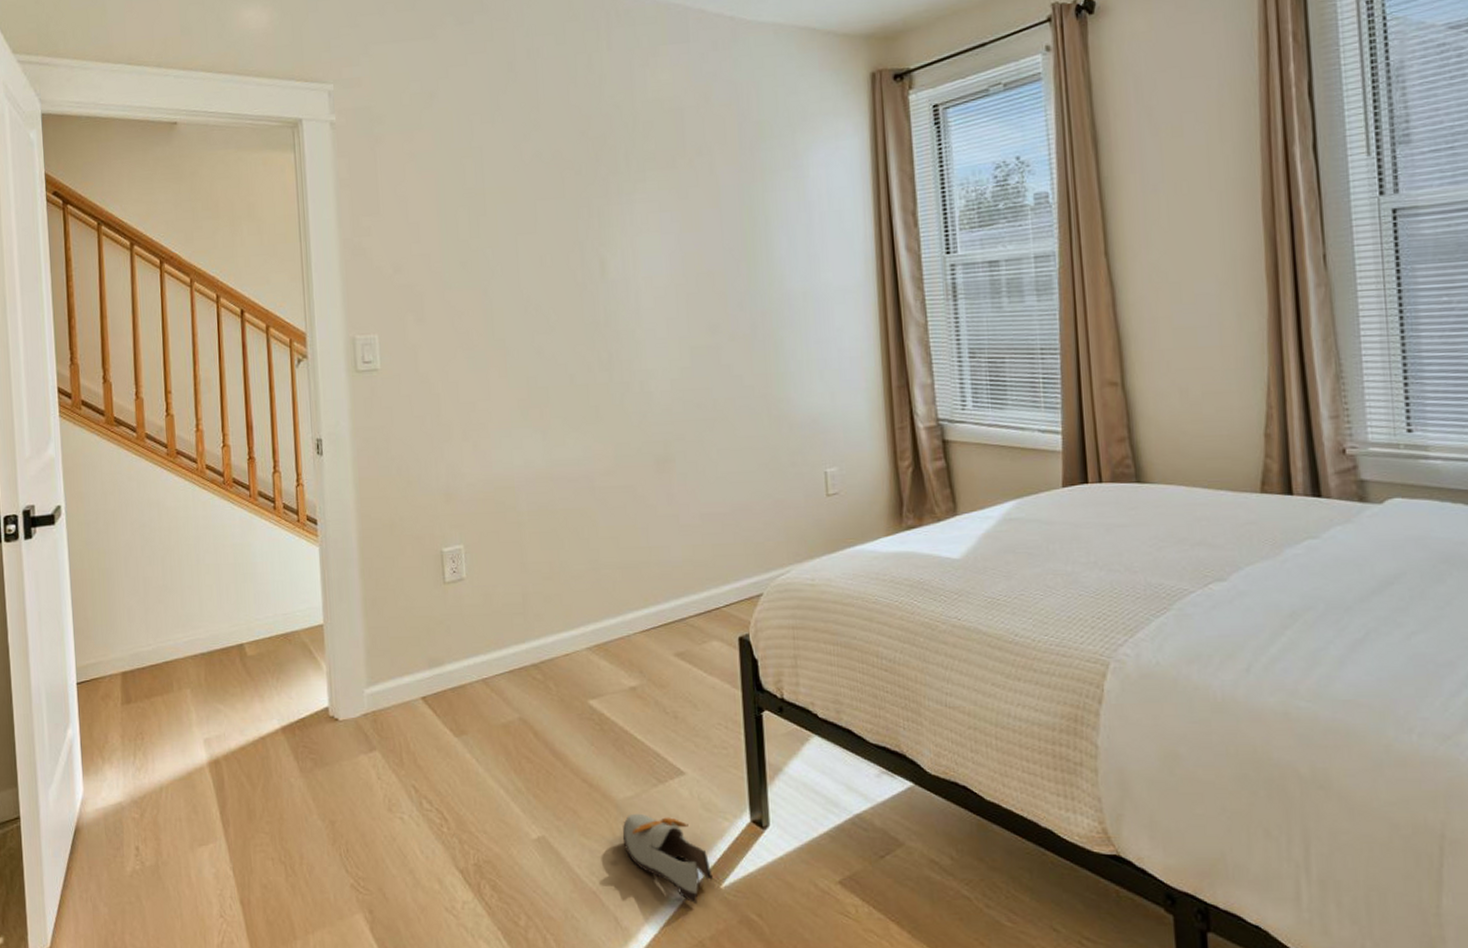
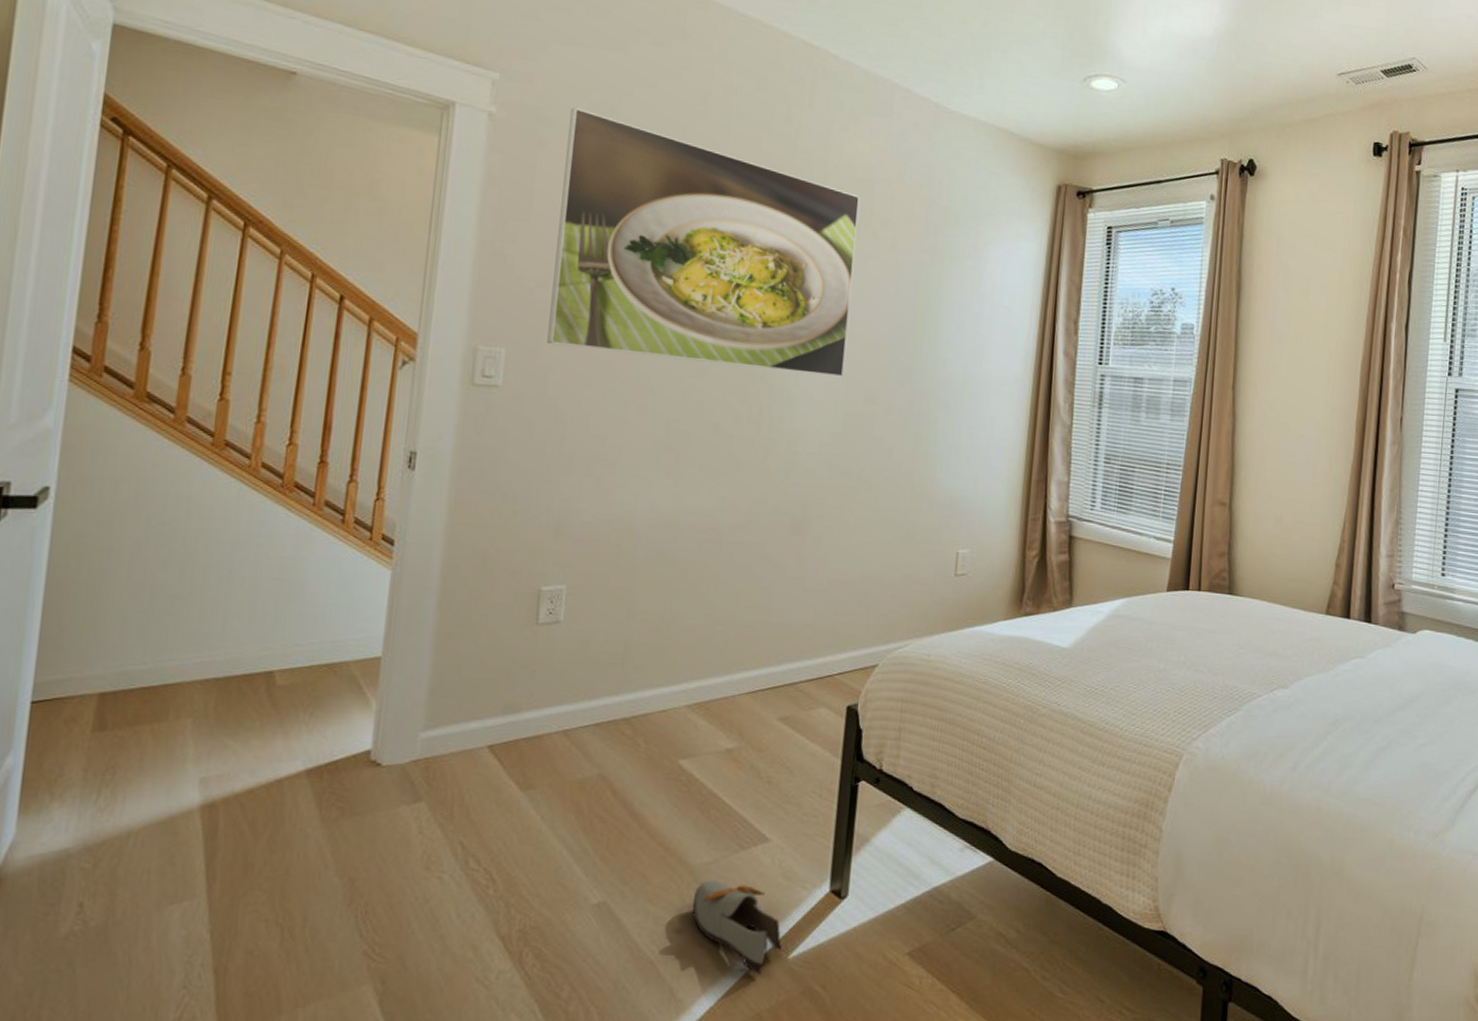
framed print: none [397,100,684,324] -> present [547,108,860,377]

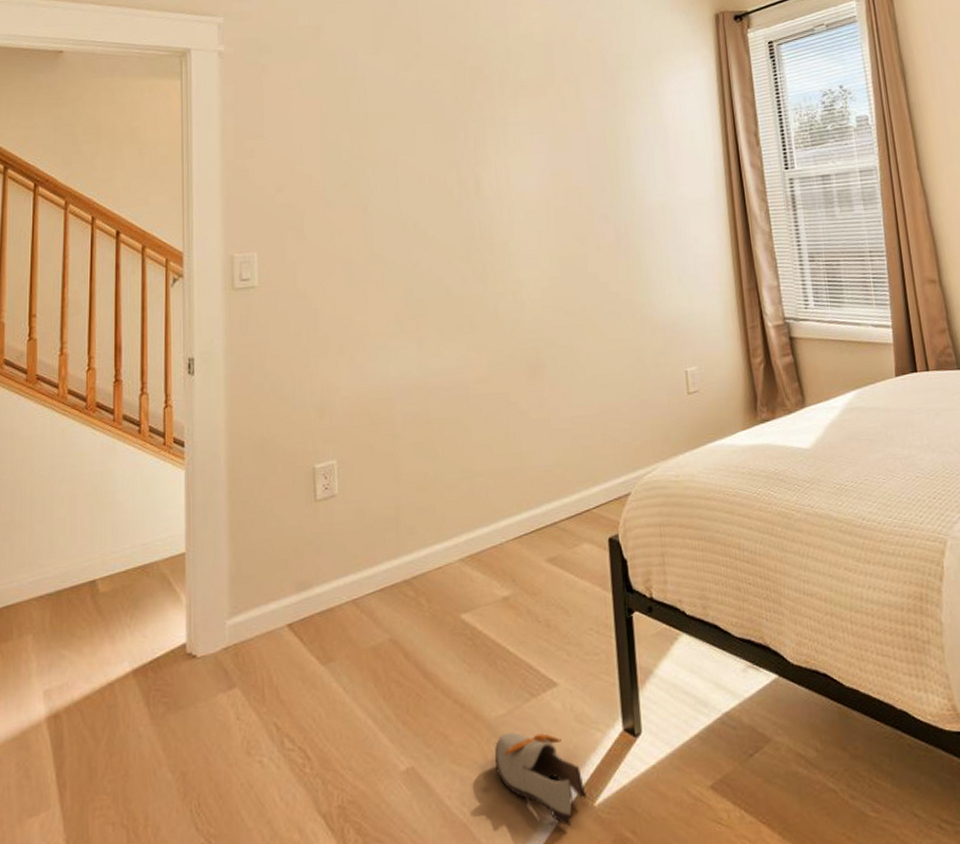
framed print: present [547,108,860,377] -> none [285,33,553,241]

